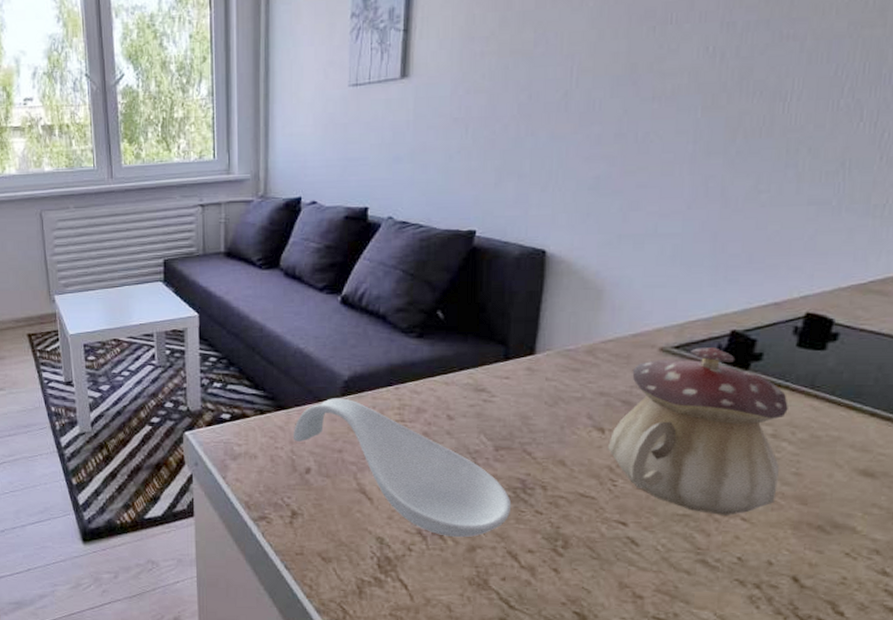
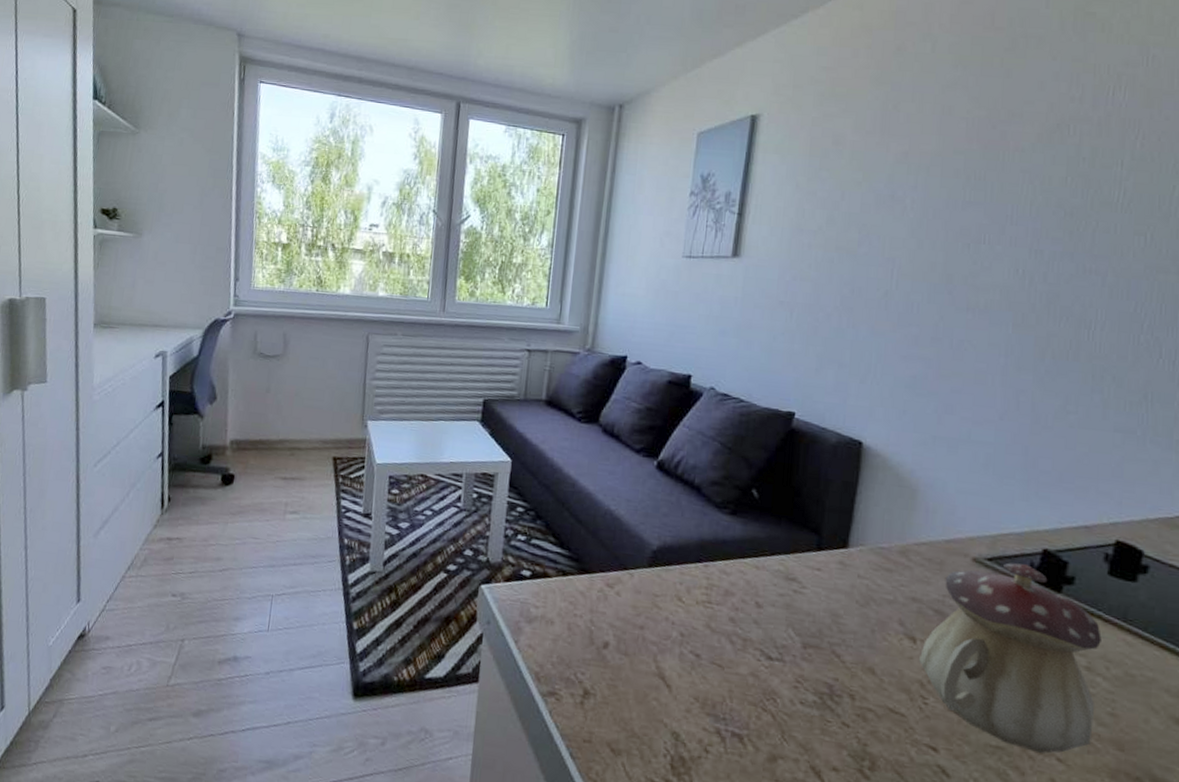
spoon rest: present [292,398,512,537] -> none [593,567,818,745]

